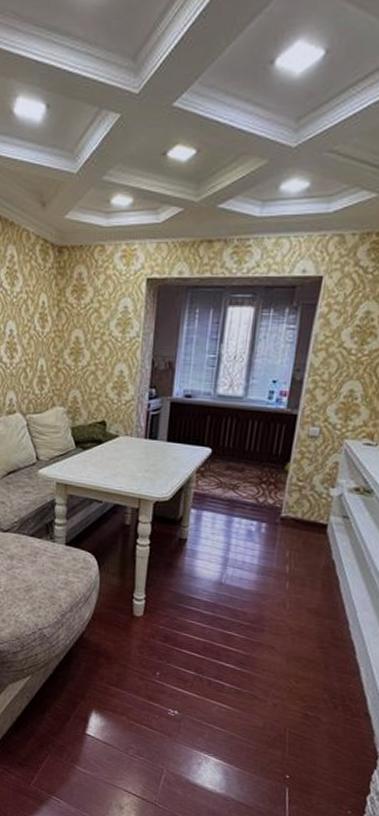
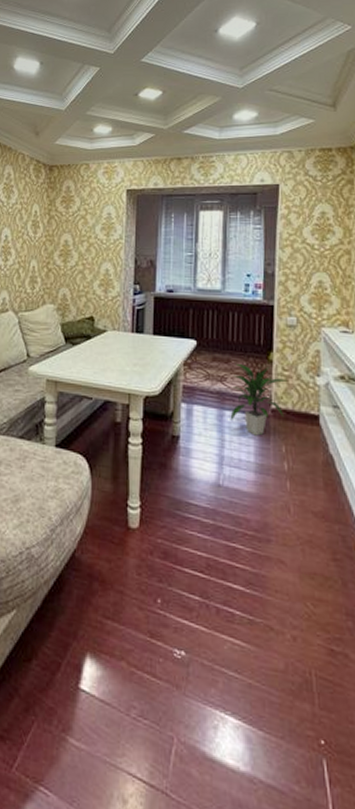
indoor plant: none [238,472,300,541] -> present [230,363,287,436]

